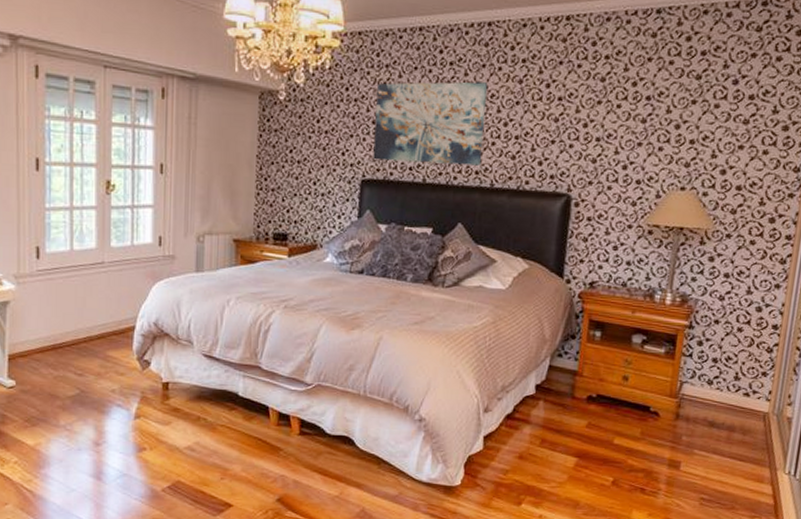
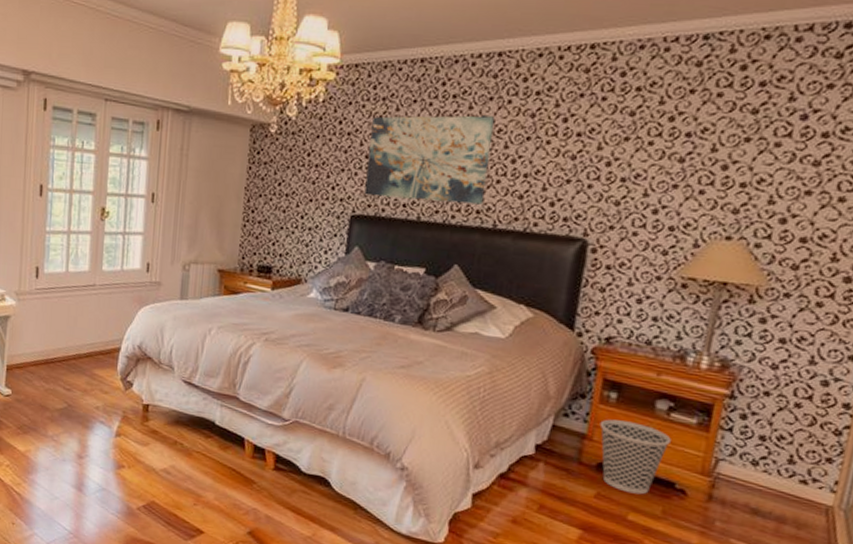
wastebasket: none [588,355,645,420] -> present [599,419,671,495]

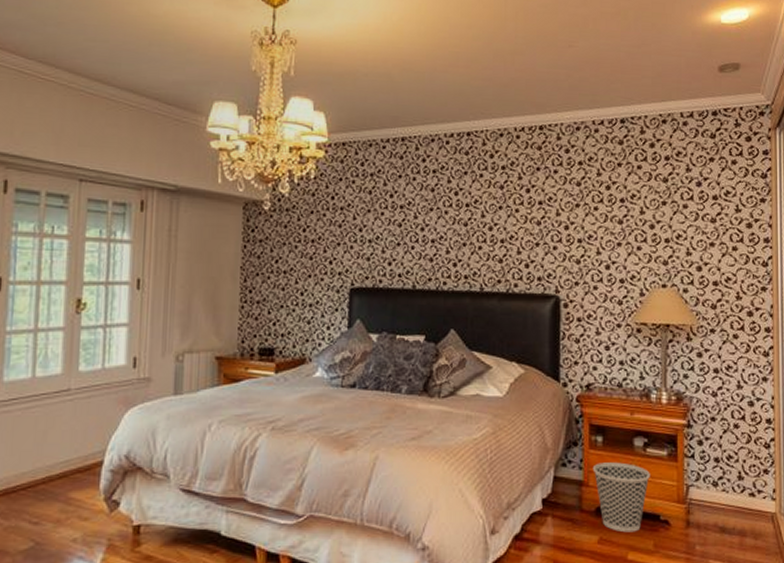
wall art: present [364,115,496,205] -> none [361,188,471,270]

